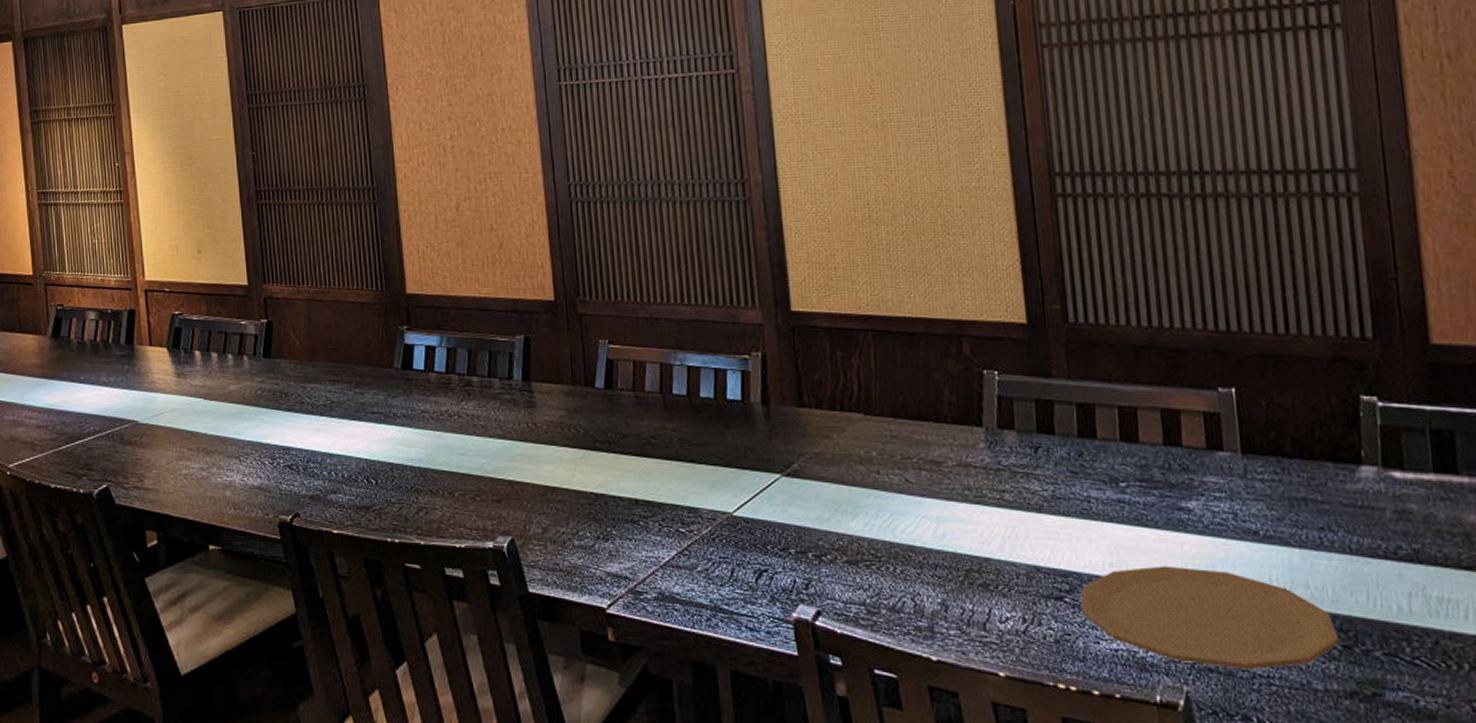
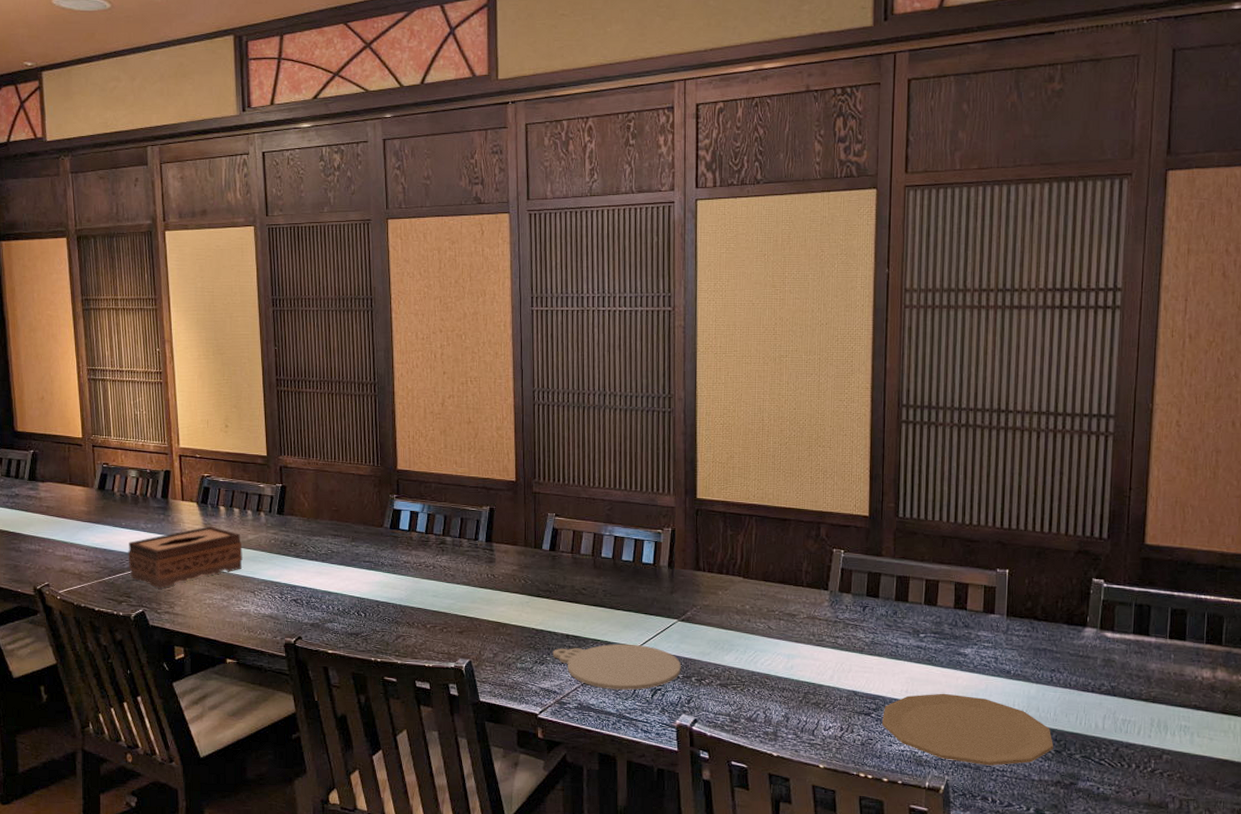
tissue box: none [88,376,224,458] -> present [128,526,243,589]
plate: none [619,509,792,572] -> present [552,643,681,690]

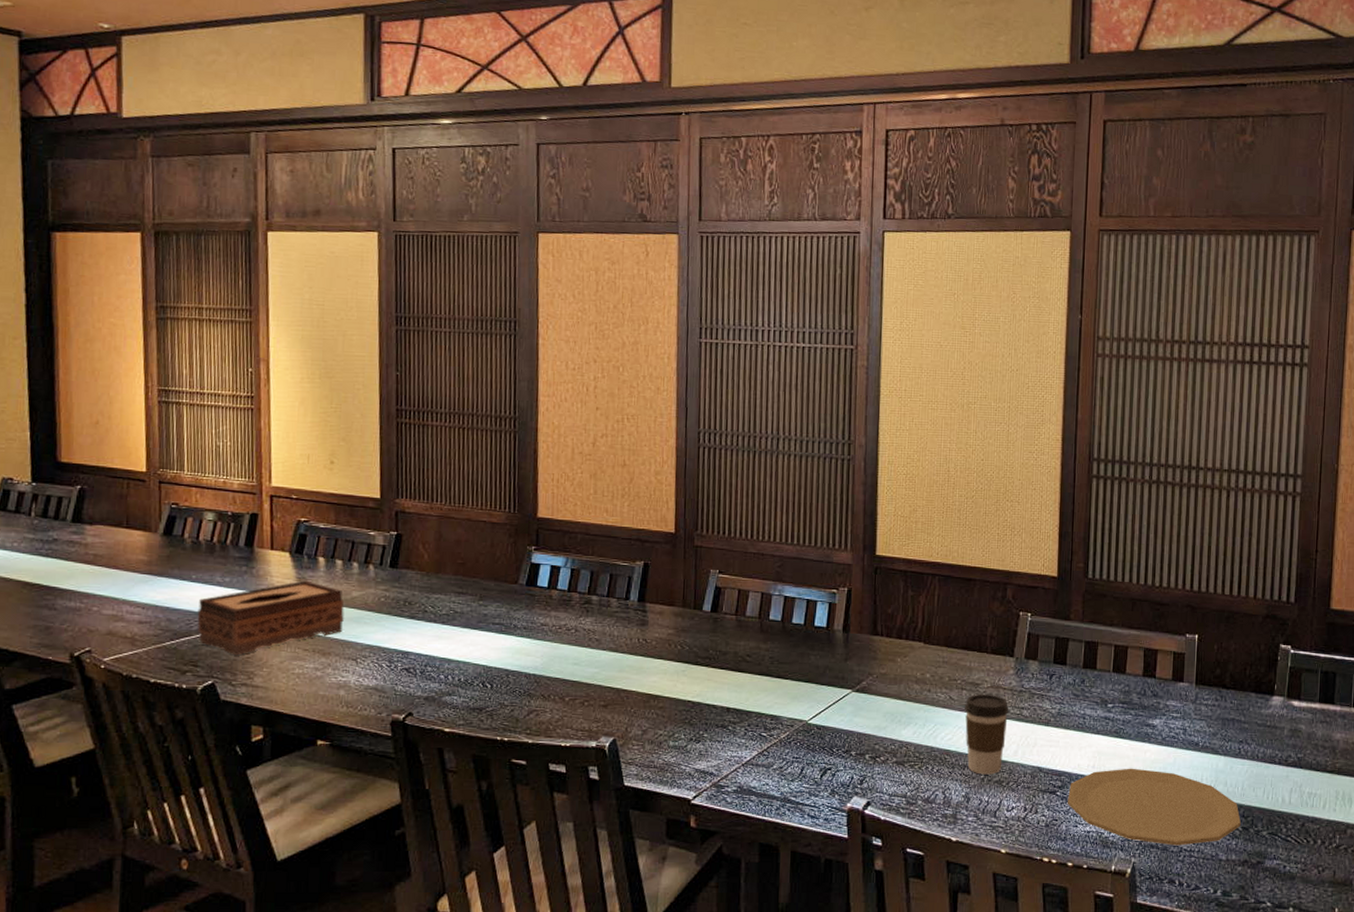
plate: present [552,643,681,690] -> none [710,717,854,770]
coffee cup: none [783,623,825,697] -> present [965,693,1009,775]

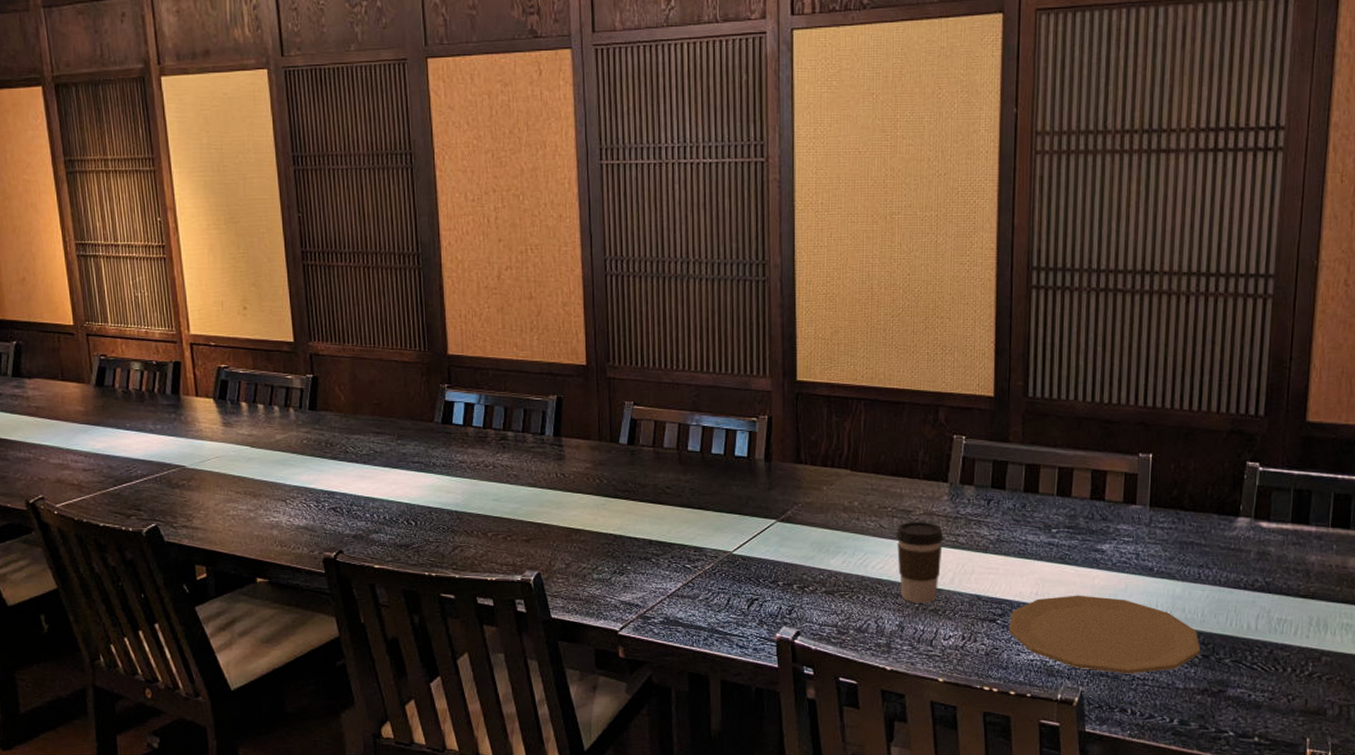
tissue box: present [197,580,345,656] -> none [135,425,270,499]

